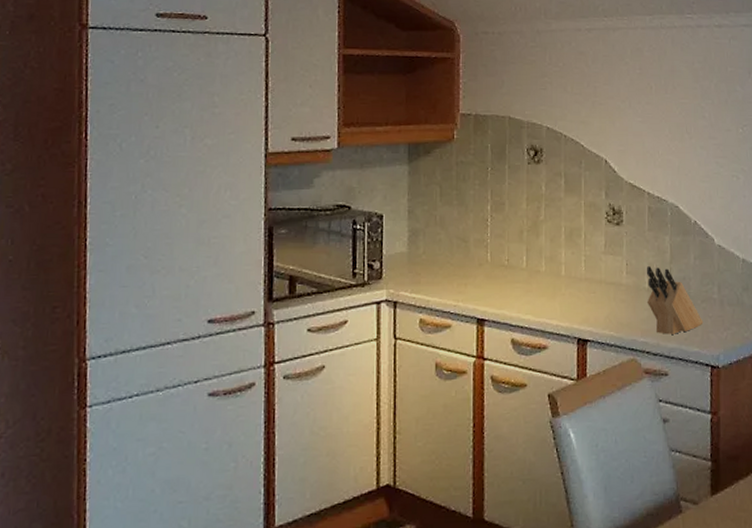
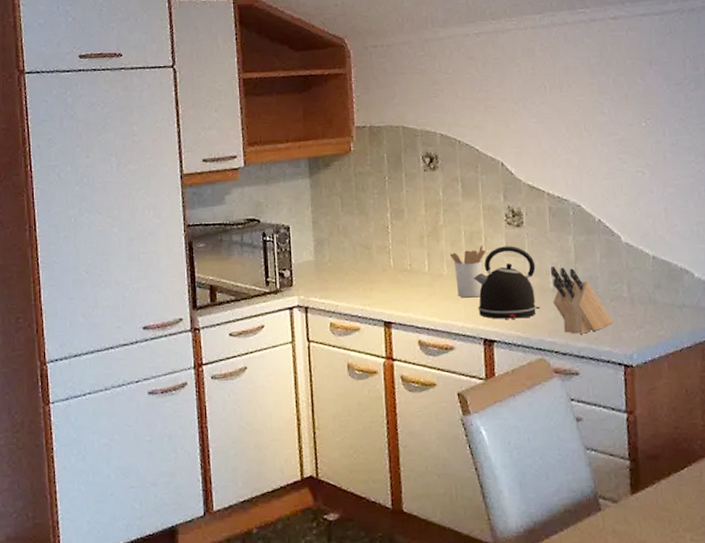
utensil holder: none [548,242,584,296] -> present [449,245,485,298]
kettle: none [571,244,634,318] -> present [473,246,540,319]

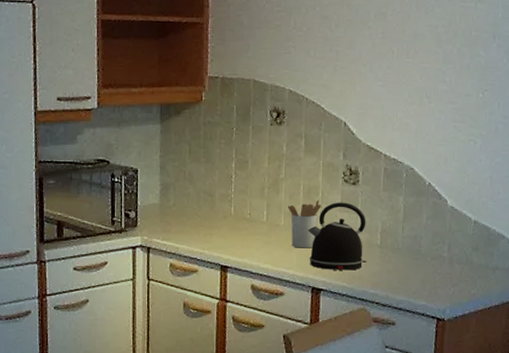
knife block: present [550,266,614,334] -> none [379,224,432,288]

